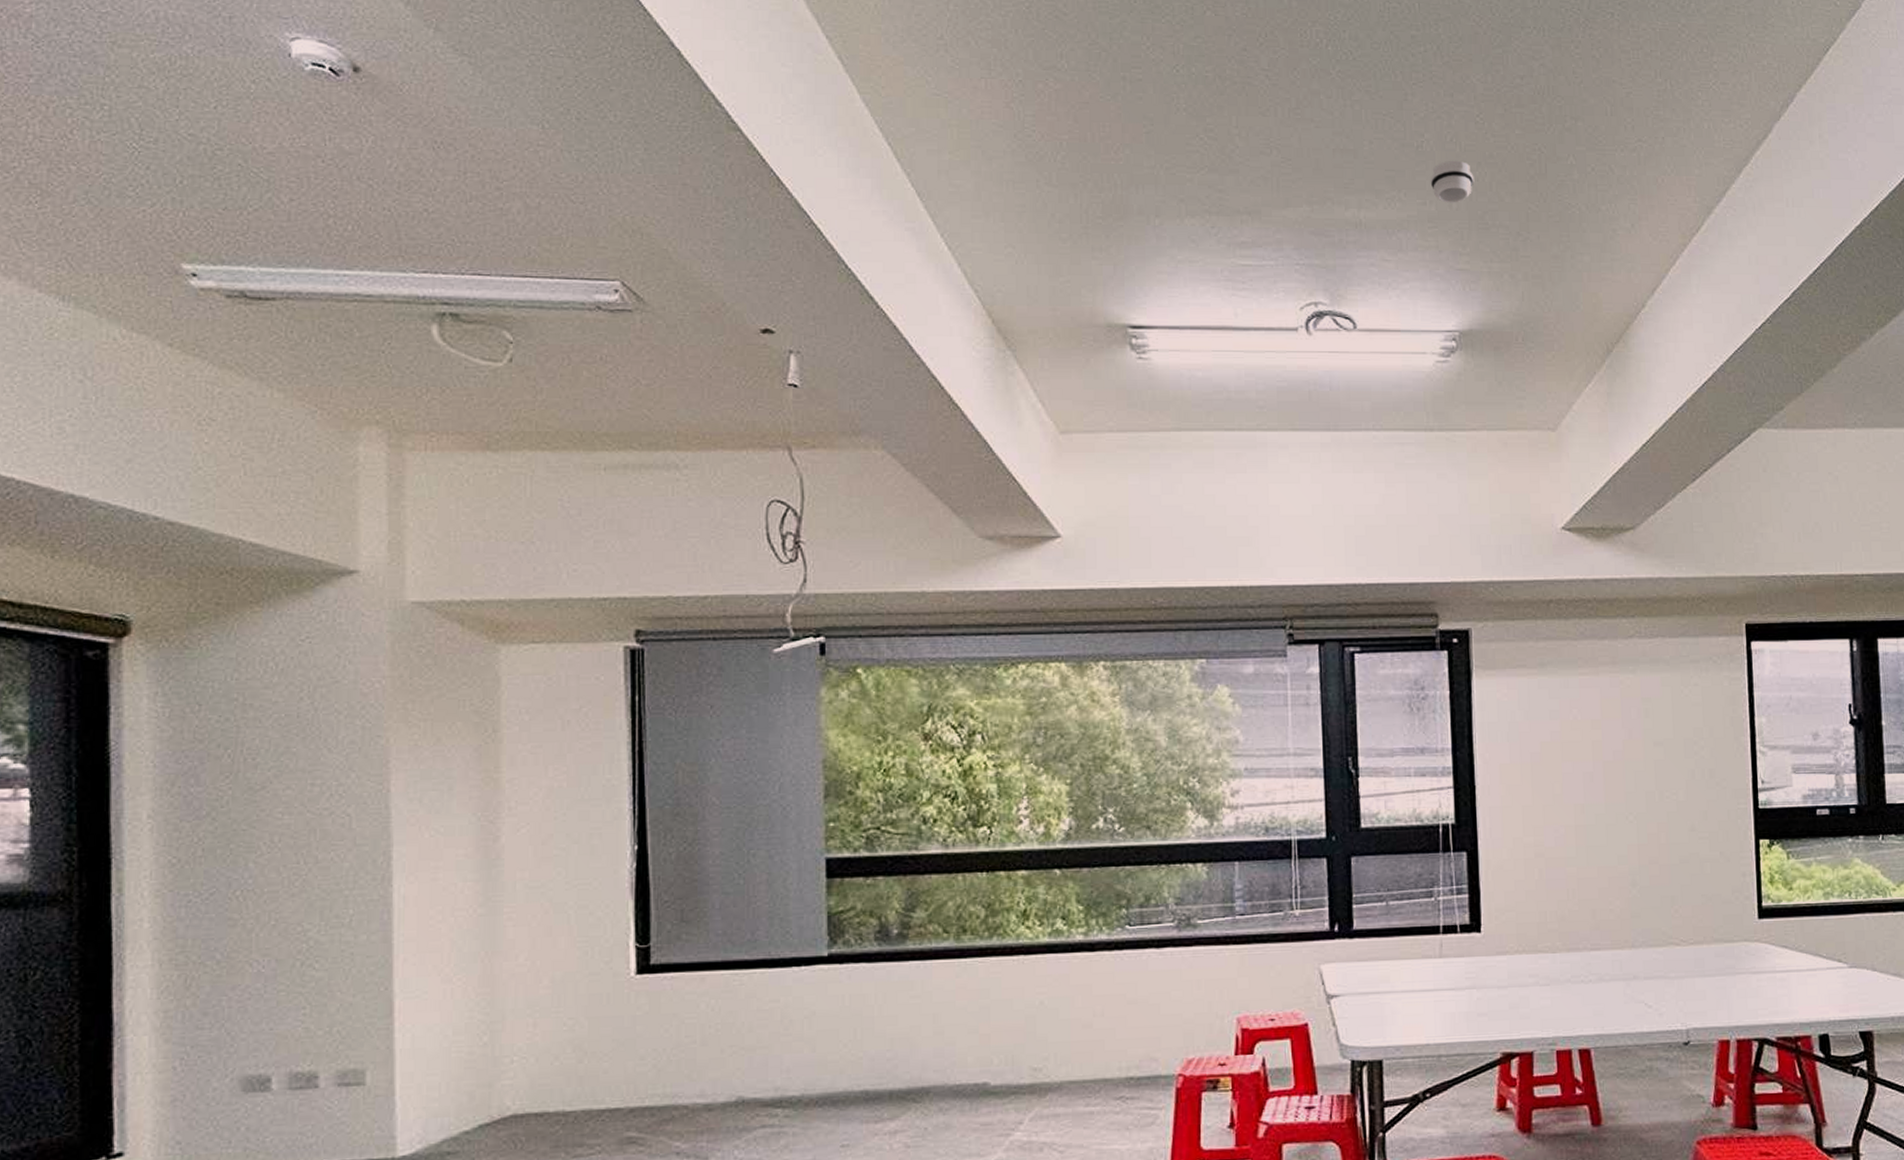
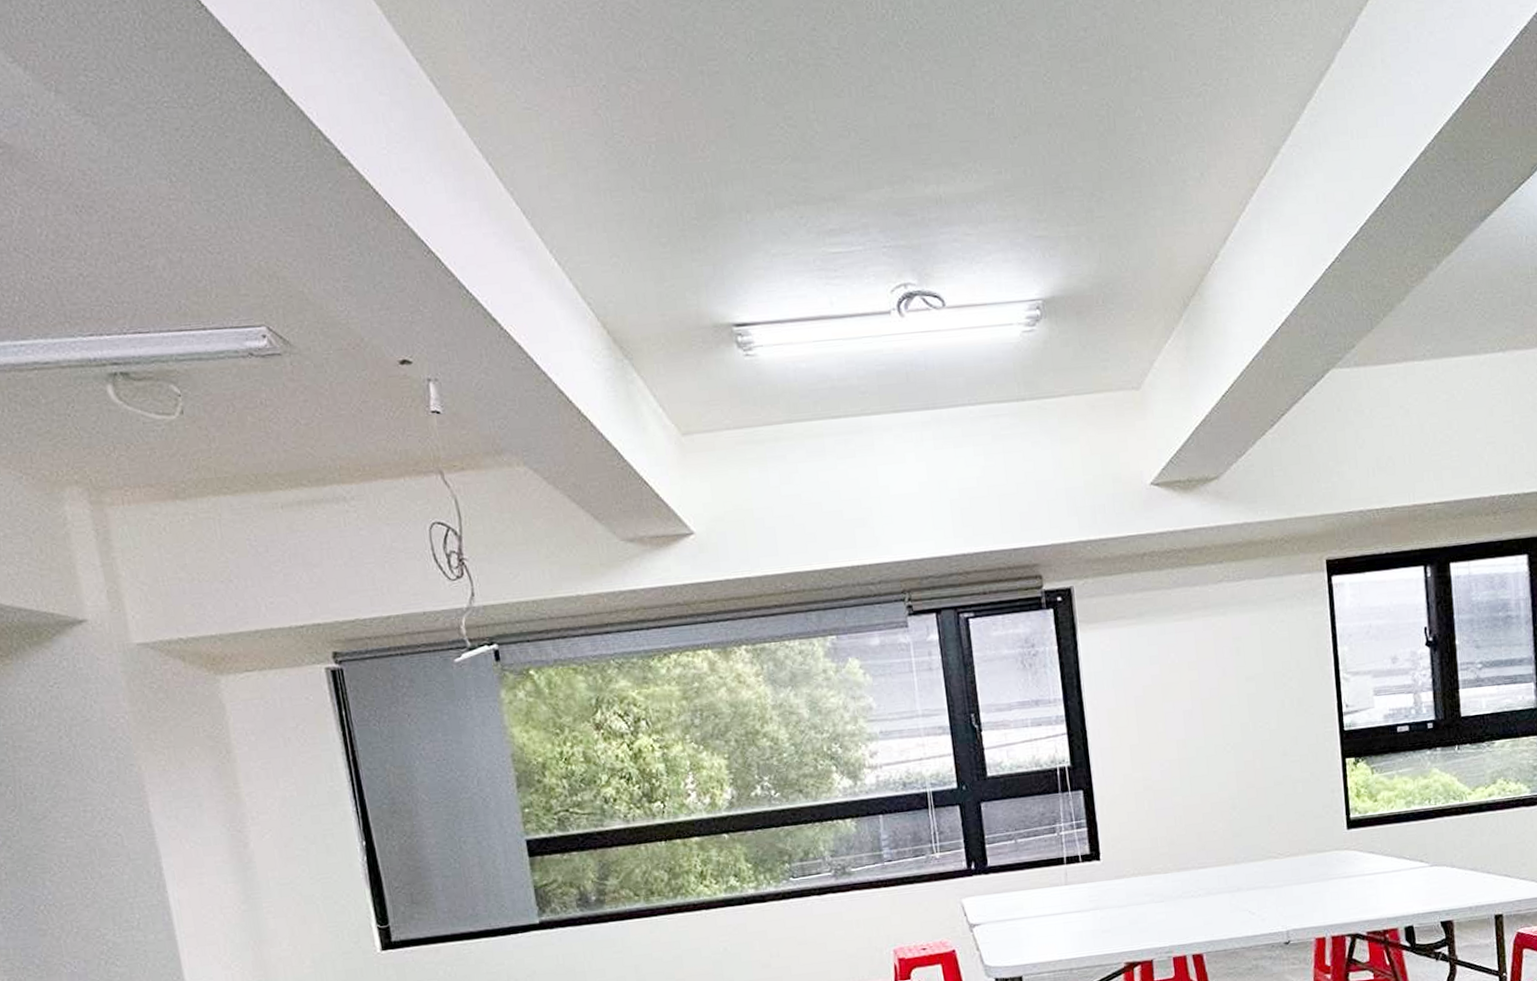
smoke detector: present [1430,160,1474,203] -> none [1003,124,1046,170]

